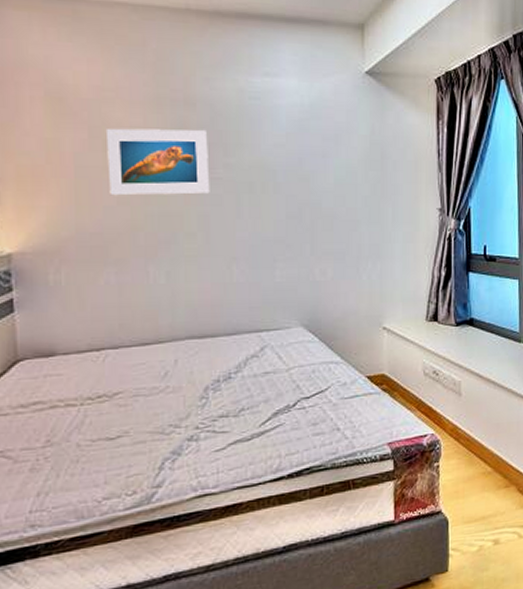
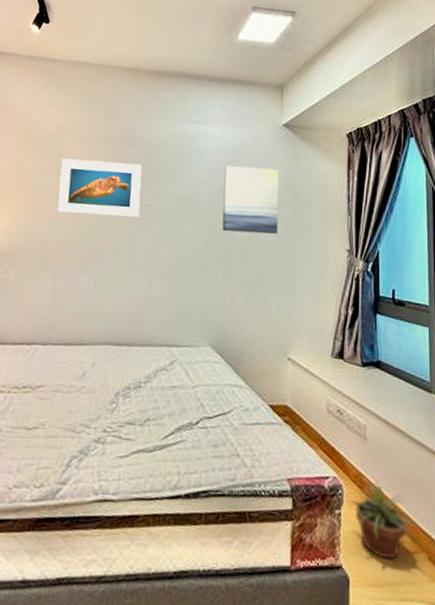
wall art: none [302,124,366,201] -> present [222,165,280,234]
potted plant: none [444,432,511,498] -> present [346,482,421,560]

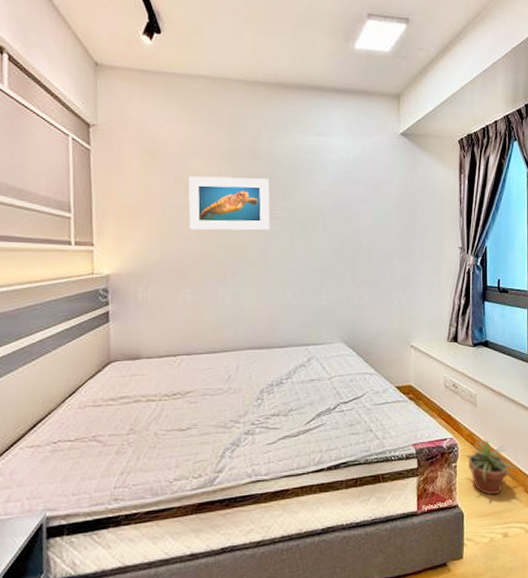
wall art: present [222,165,280,234] -> none [347,175,399,238]

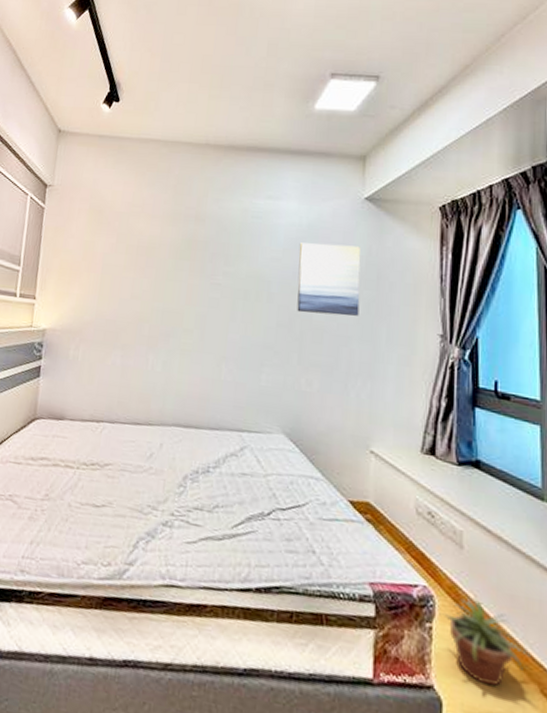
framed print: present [188,176,270,231] -> none [126,236,212,297]
wall art: none [347,175,399,238] -> present [297,242,361,316]

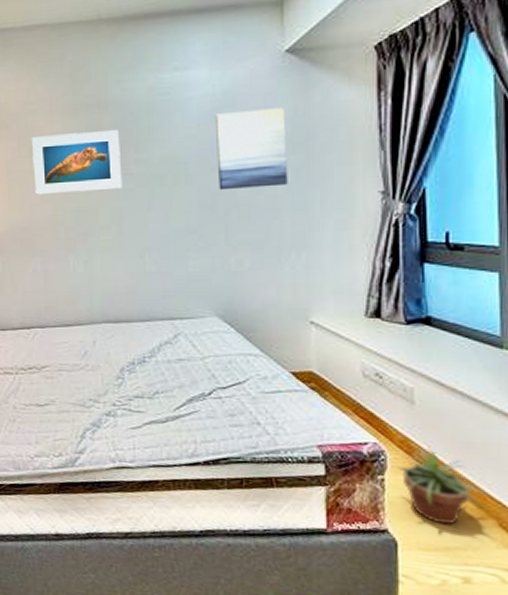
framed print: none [126,236,212,297] -> present [32,129,123,195]

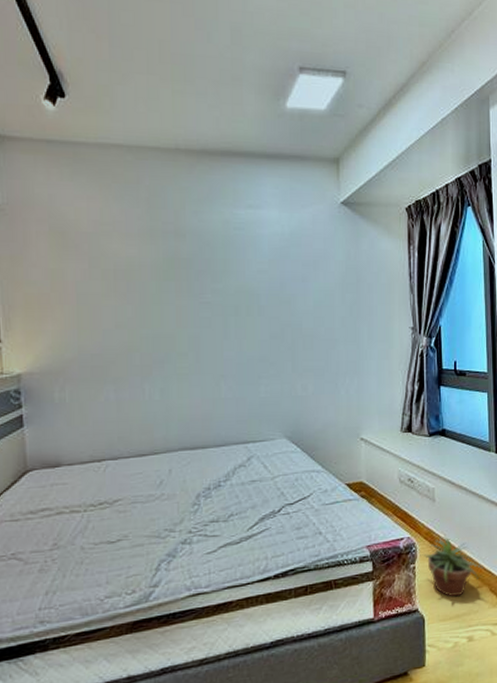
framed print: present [32,129,123,195] -> none [105,258,199,320]
wall art: present [215,107,288,191] -> none [283,251,343,322]

